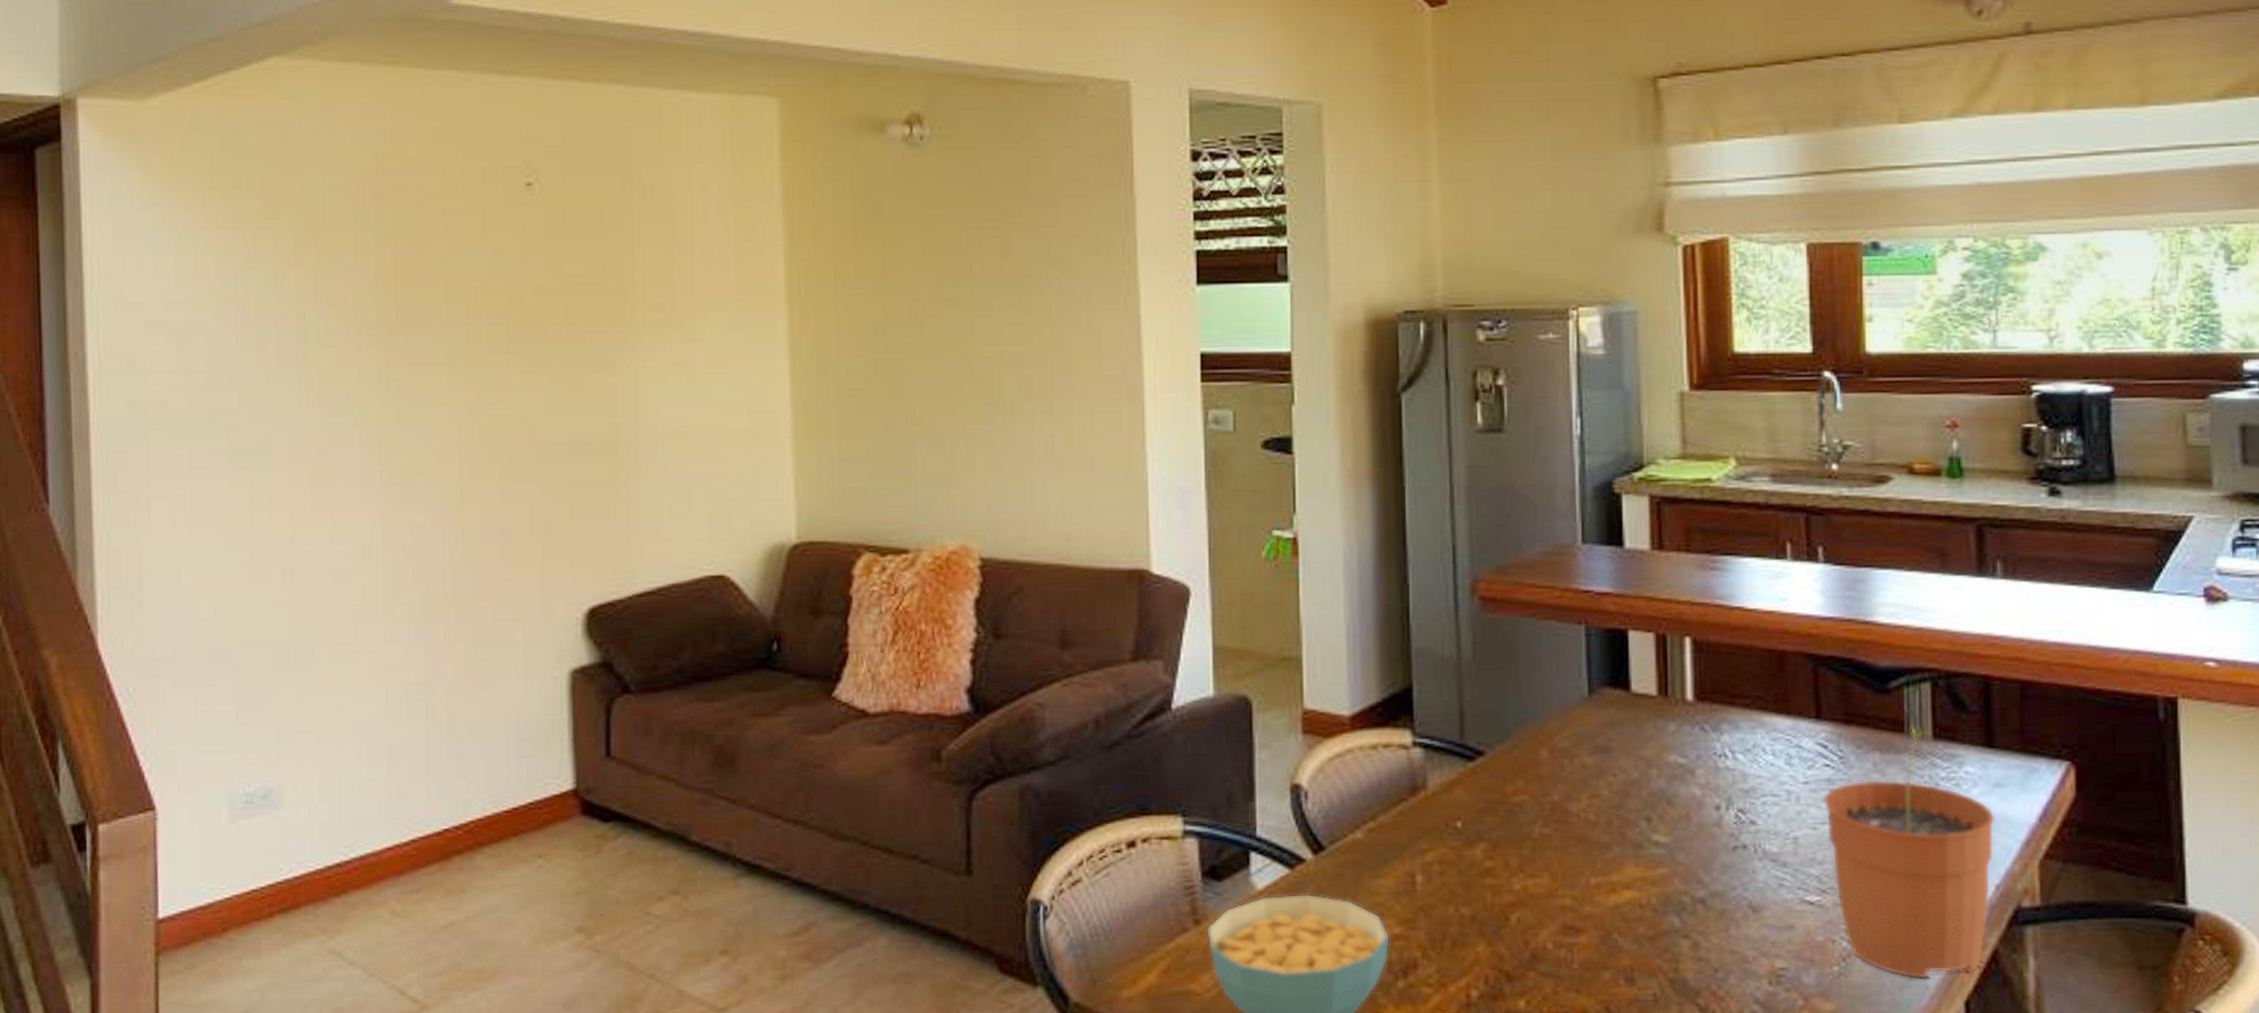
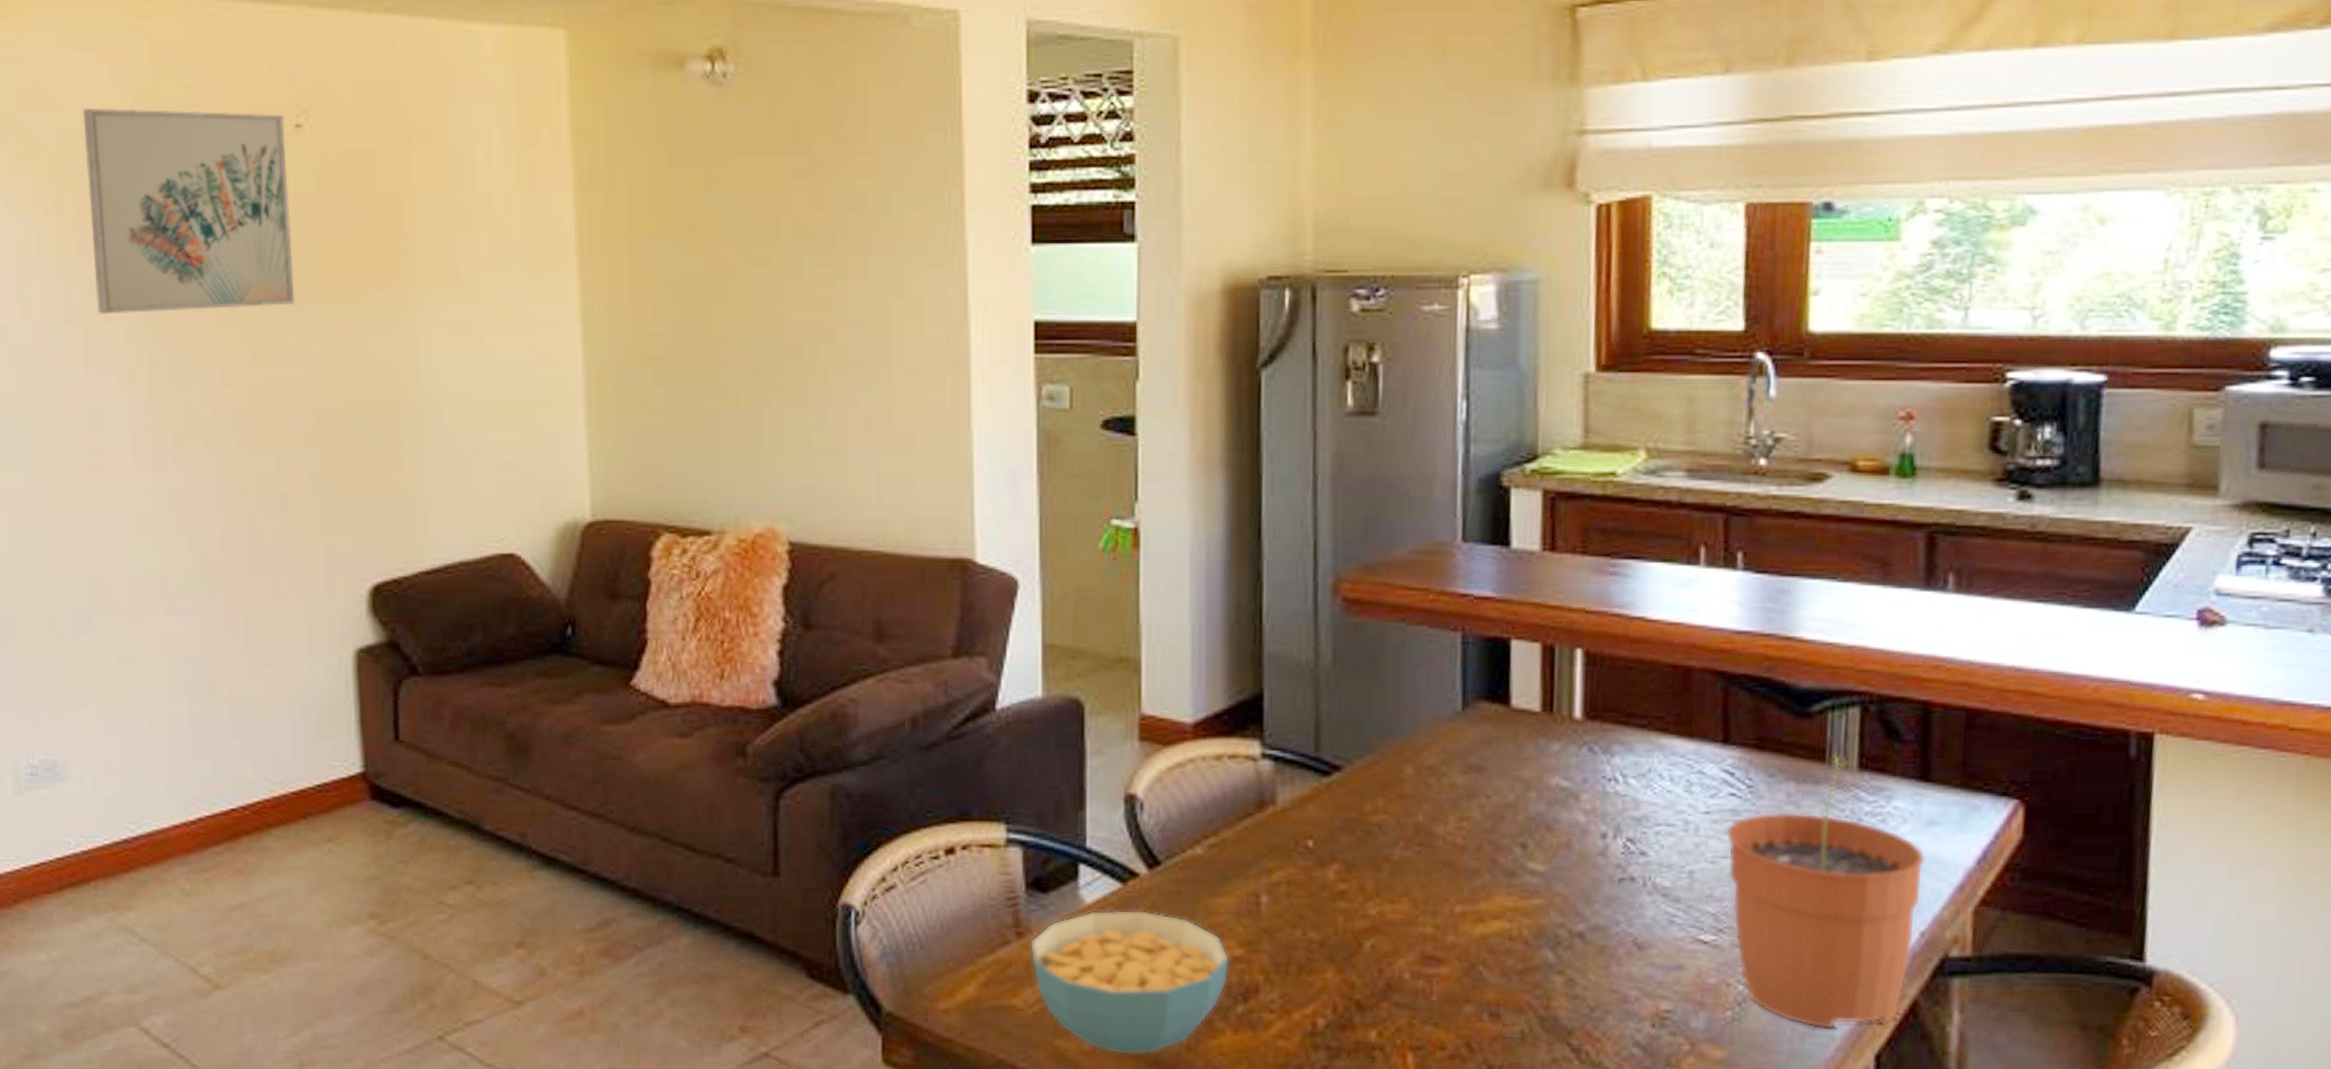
wall art: none [325,169,522,359] -> present [83,107,295,315]

